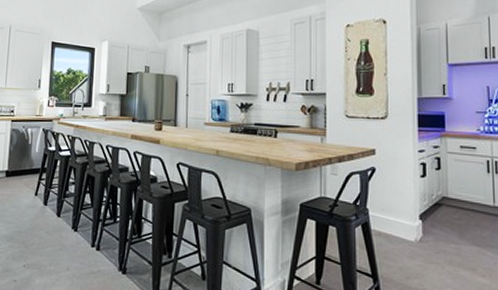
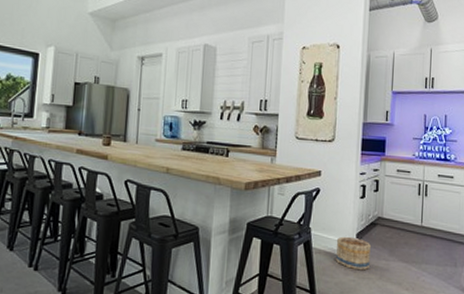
basket: none [397,217,438,254] -> present [336,236,372,270]

